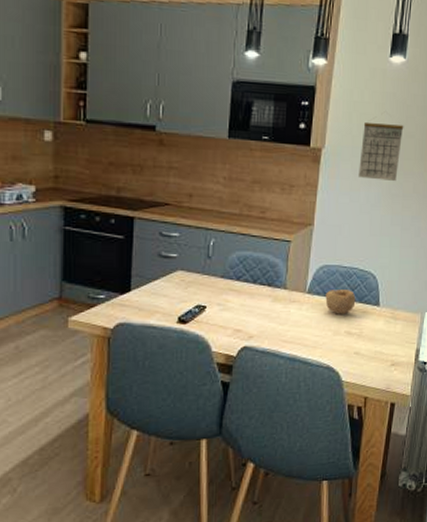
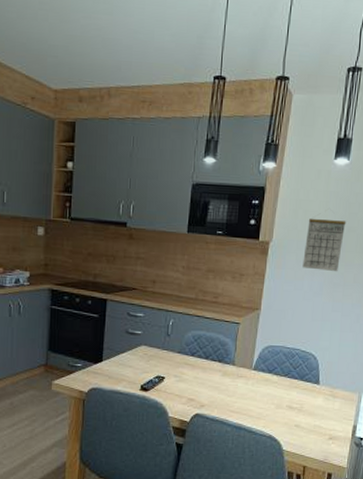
bowl: present [325,290,356,314] -> none [269,368,298,390]

